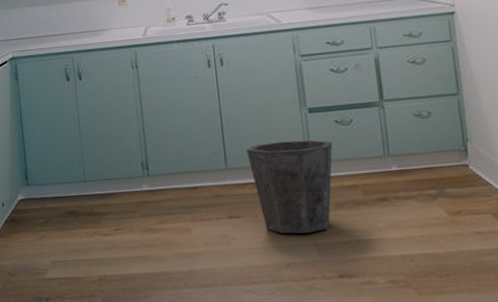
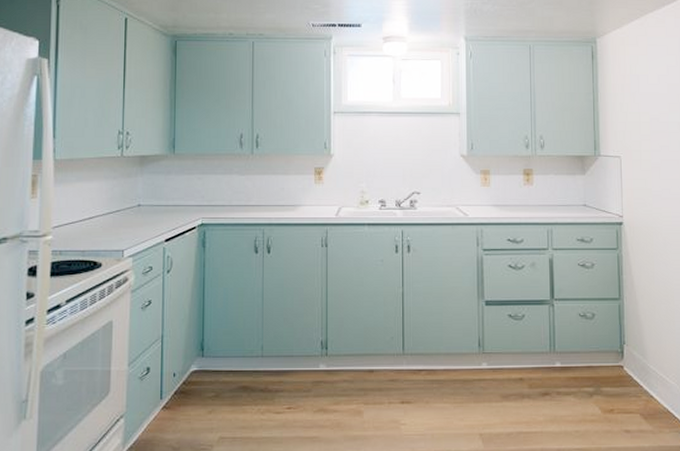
waste bin: present [247,139,333,234] -> none [424,331,504,422]

